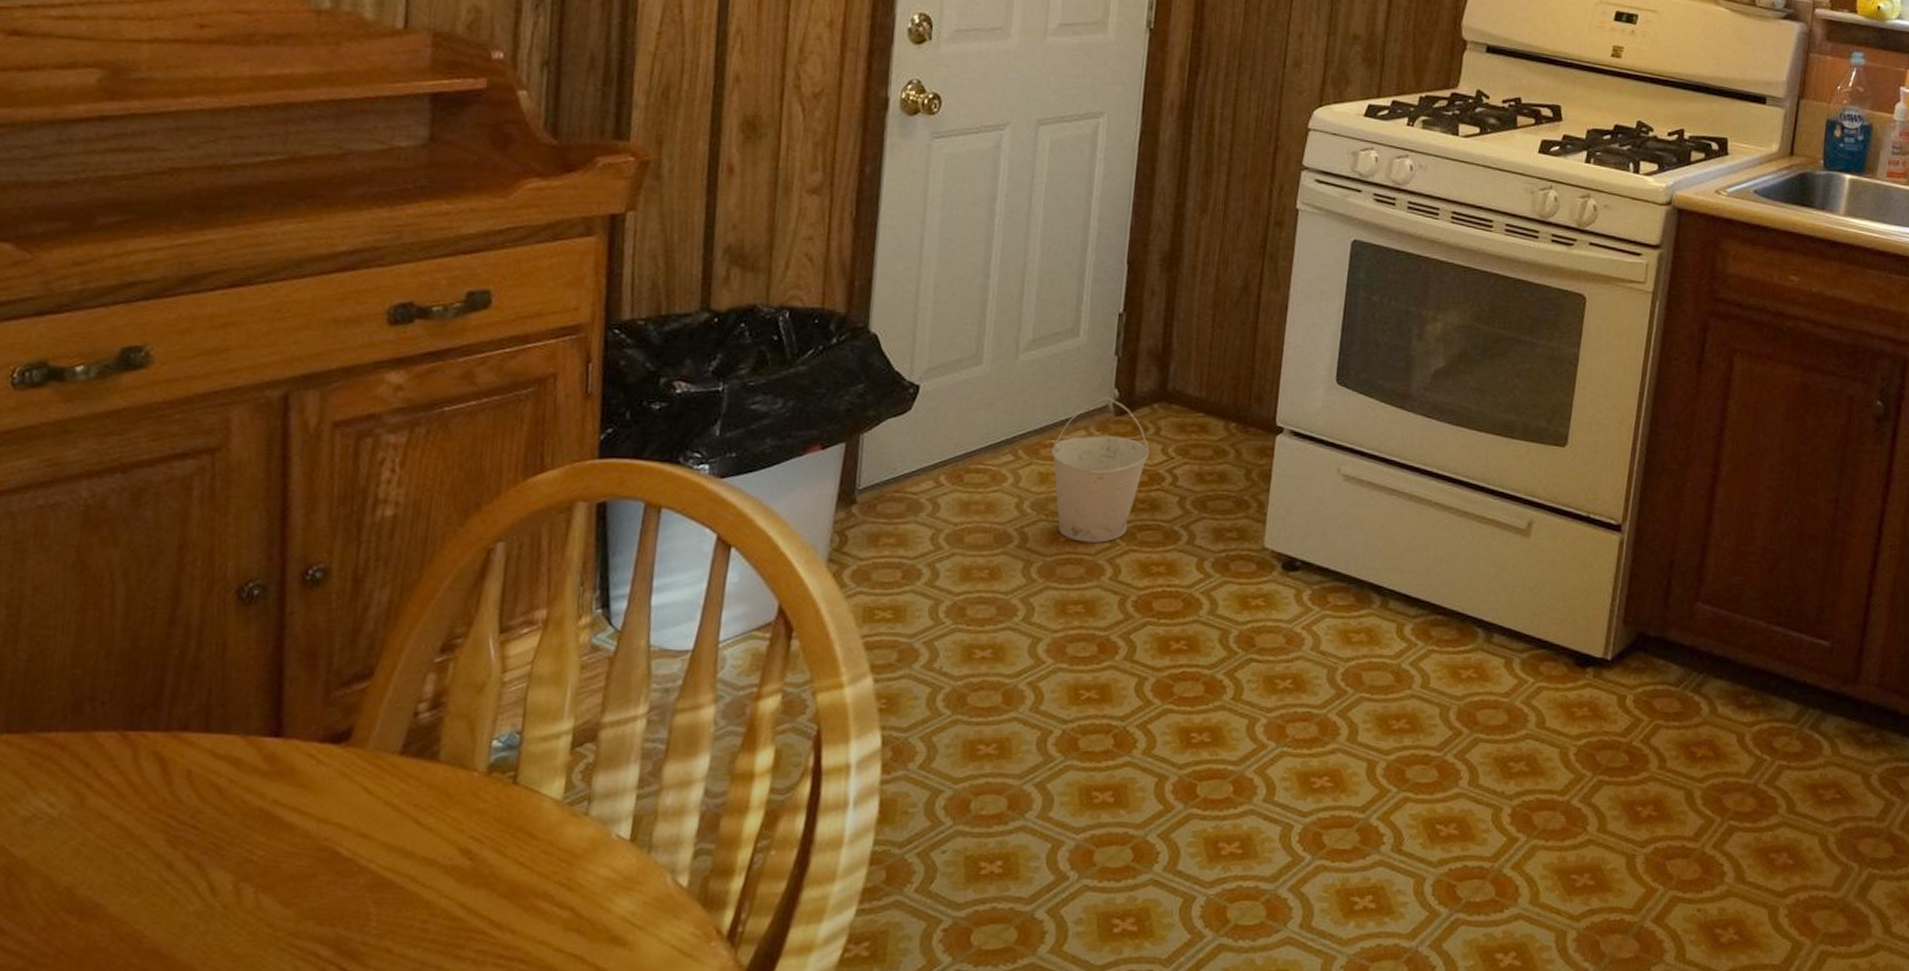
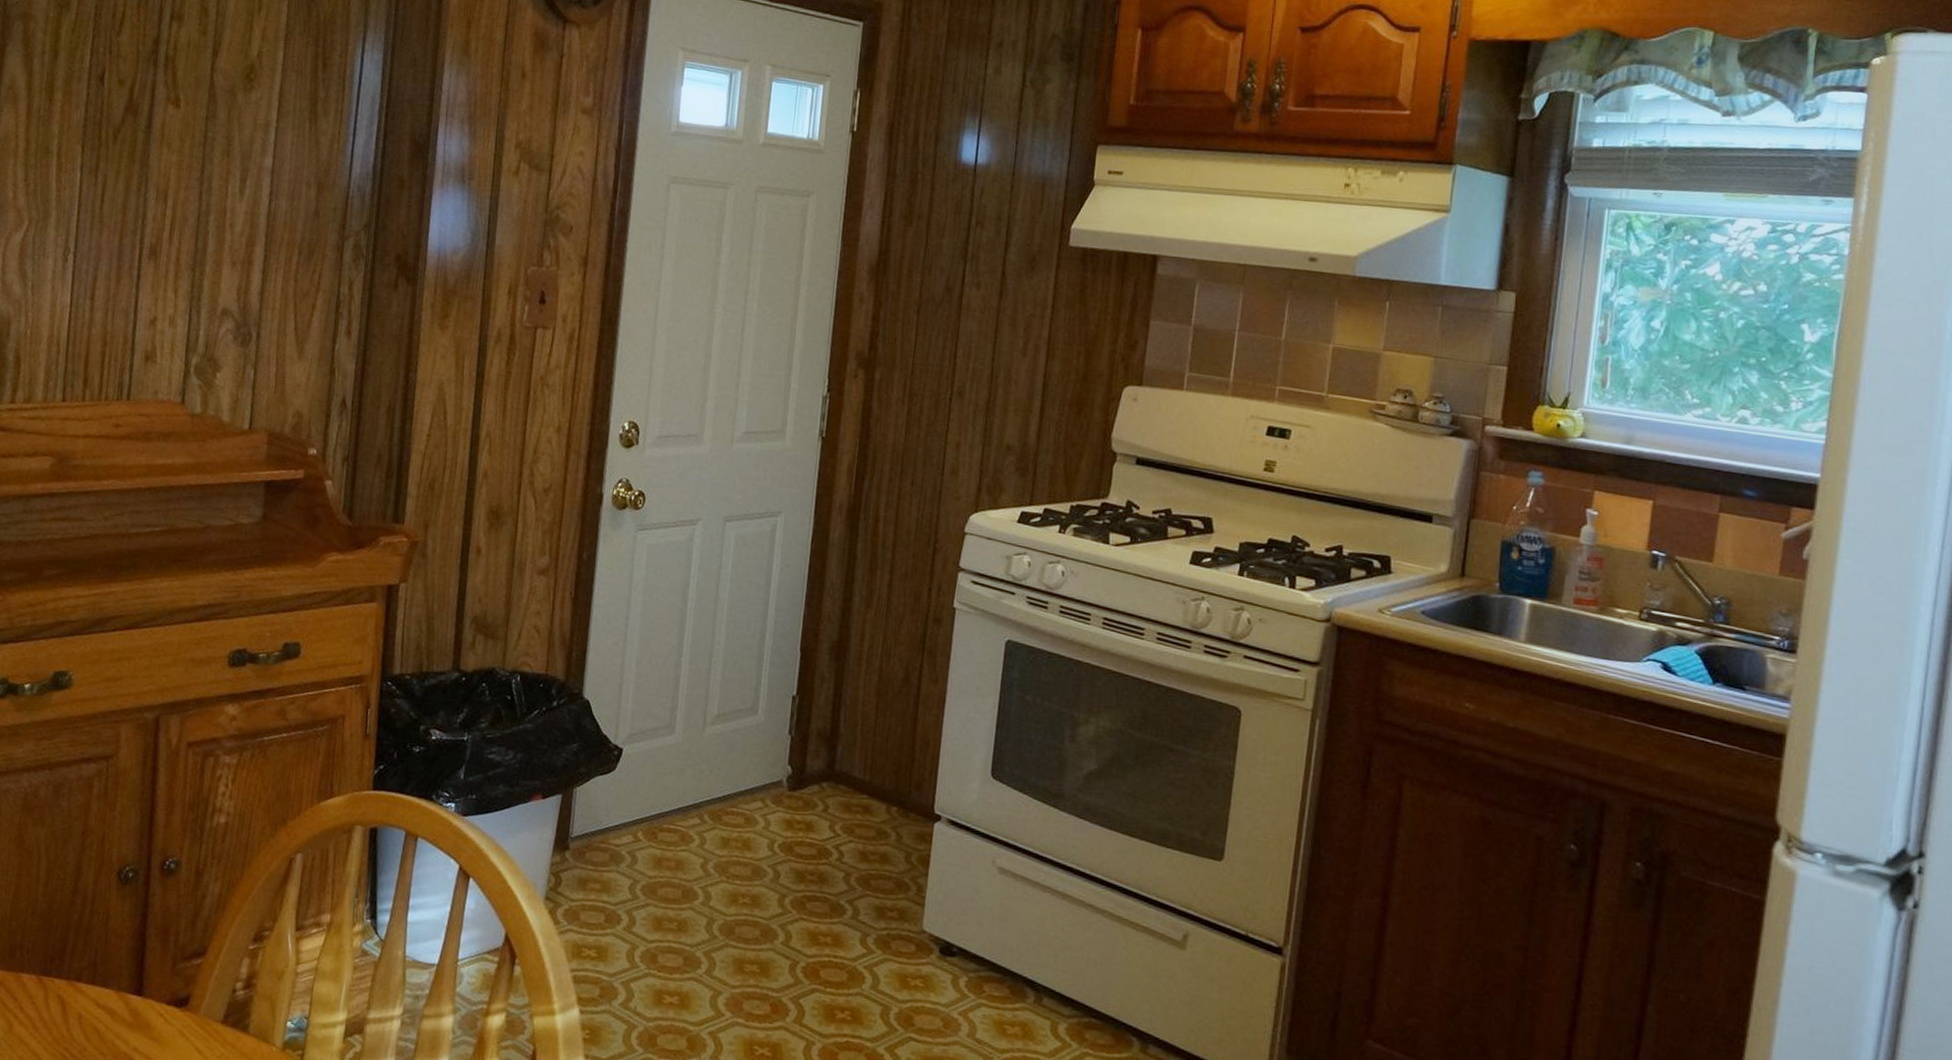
bucket: present [1051,396,1150,543] -> none [732,772,819,909]

